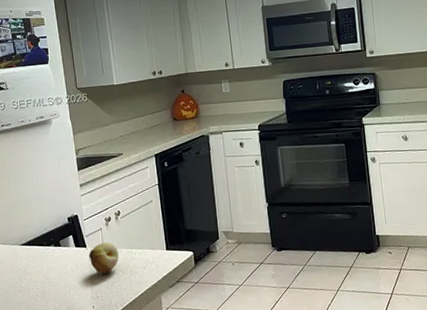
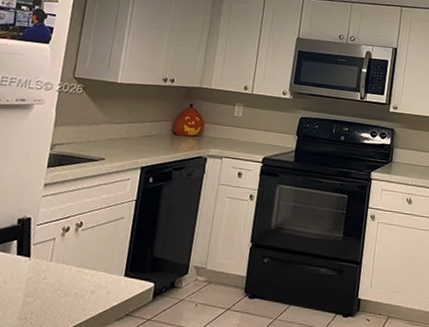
fruit: present [88,242,119,274] -> none [29,255,68,292]

